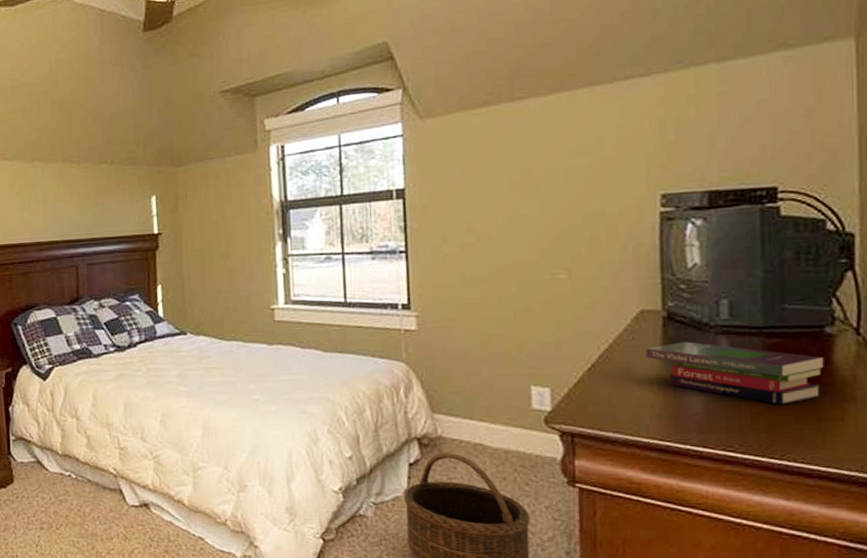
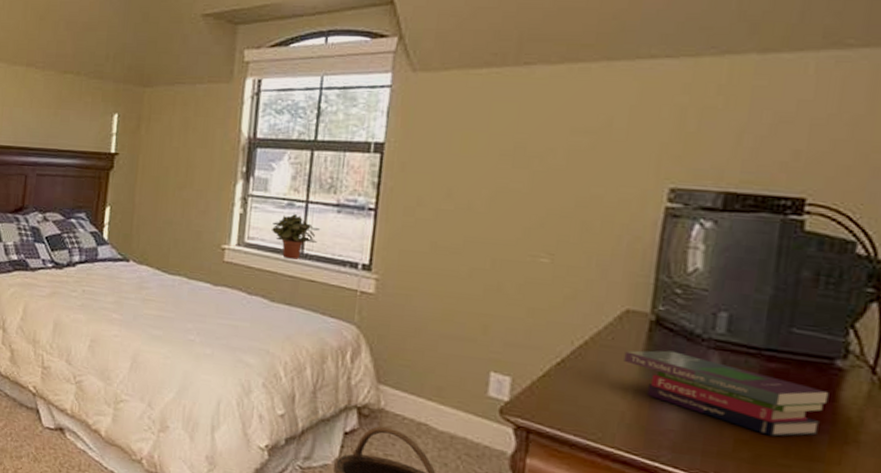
potted plant: none [314,267,358,310] -> present [272,214,320,261]

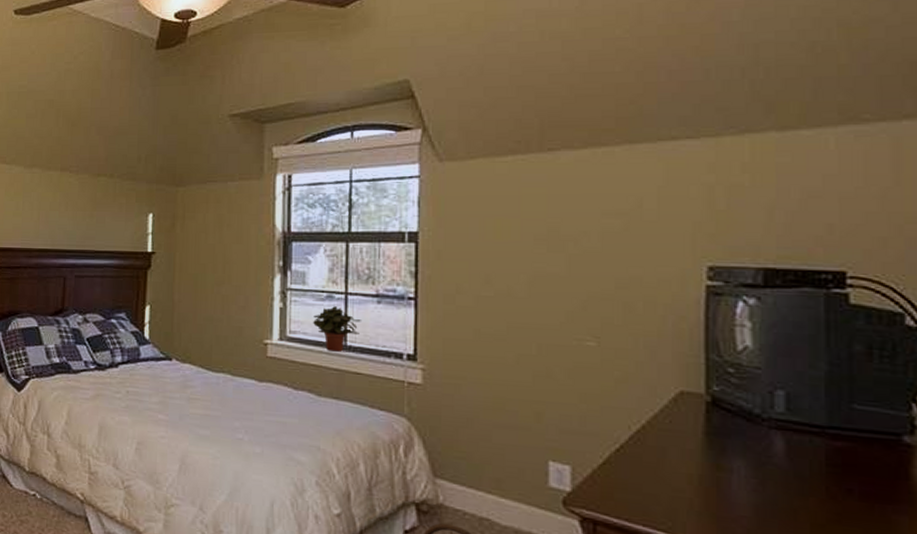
books: present [624,350,829,437] -> none [684,432,902,520]

